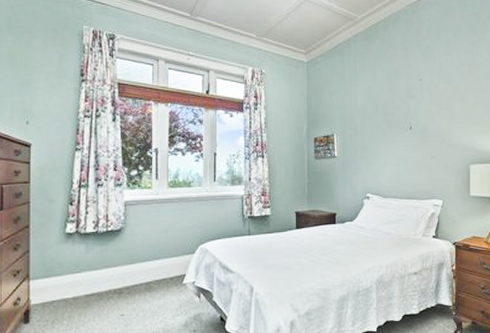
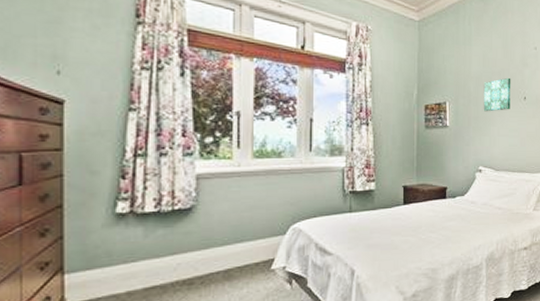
wall art: none [369,109,396,142] -> present [483,77,511,112]

